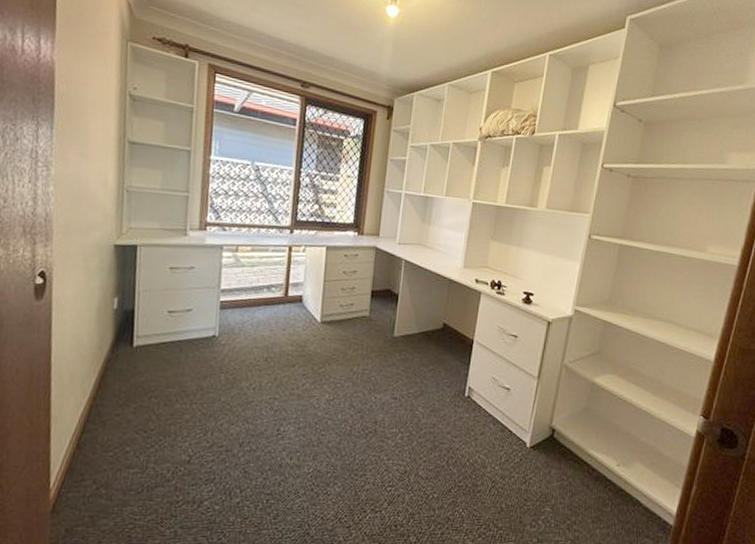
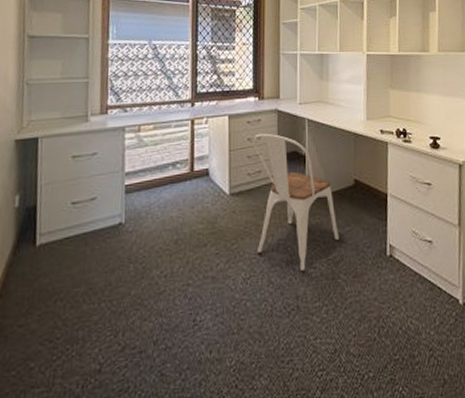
chair: none [342,268,422,402] -> present [253,133,339,273]

